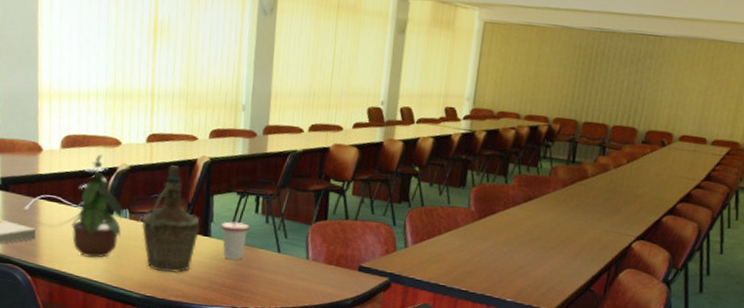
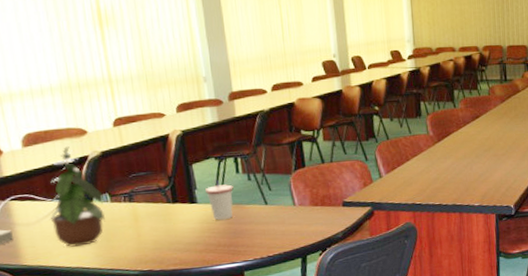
bottle: present [141,165,200,273] -> none [124,144,185,246]

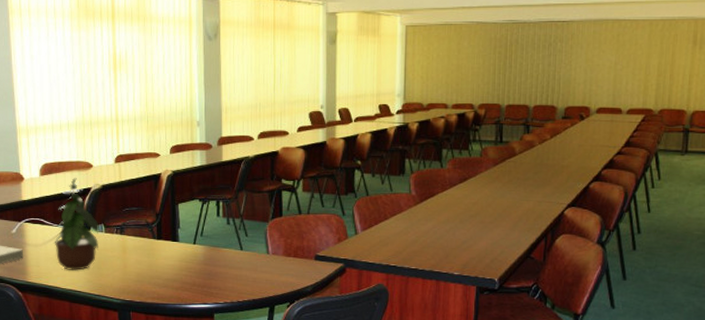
cup: present [205,180,234,220] -> none [188,221,213,260]

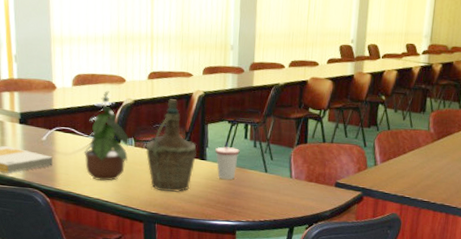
bottle: none [116,181,168,278] -> present [145,99,197,192]
cup: none [188,221,213,260] -> present [215,142,240,180]

